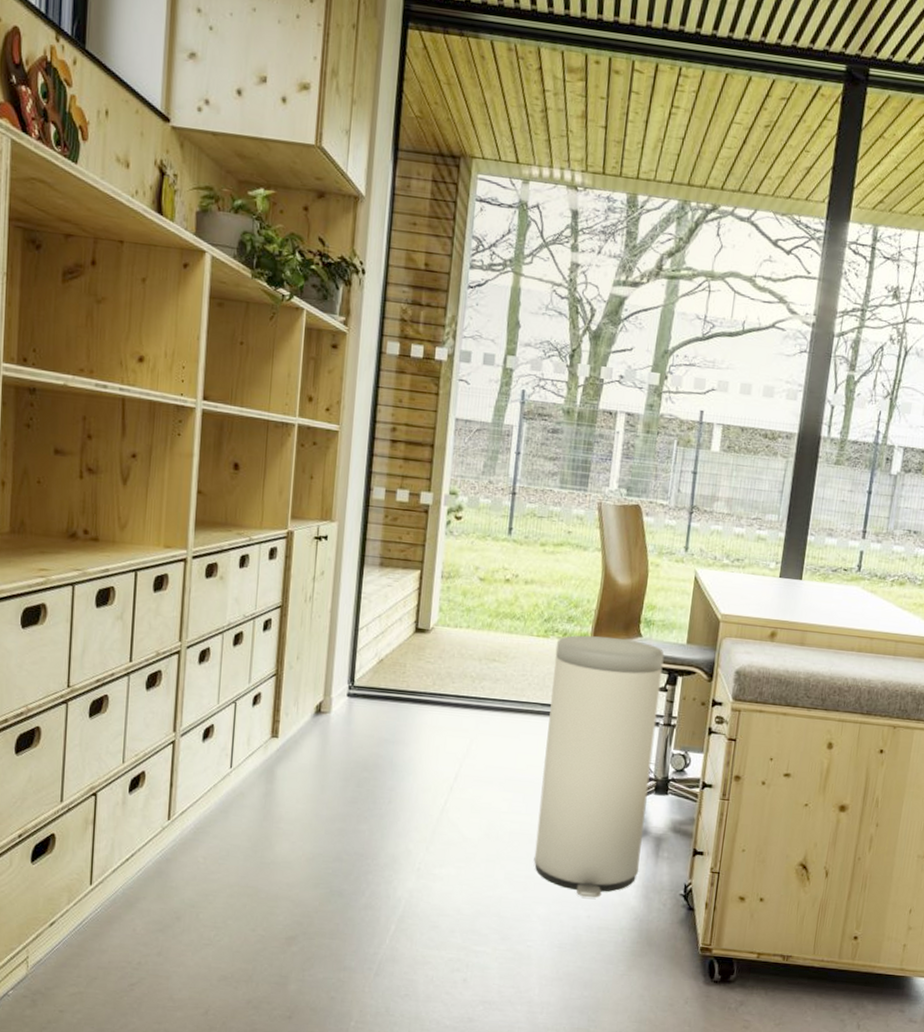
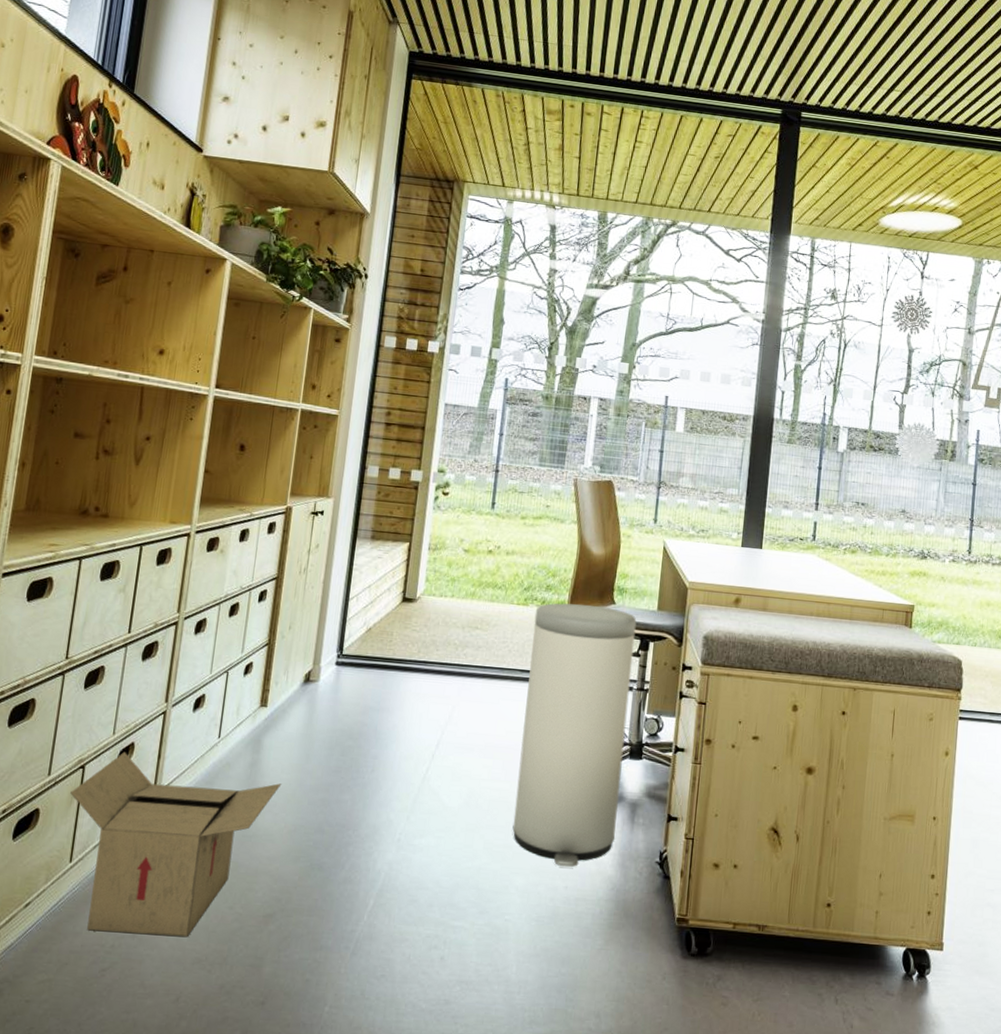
cardboard box: none [85,780,298,957] -> present [70,751,282,938]

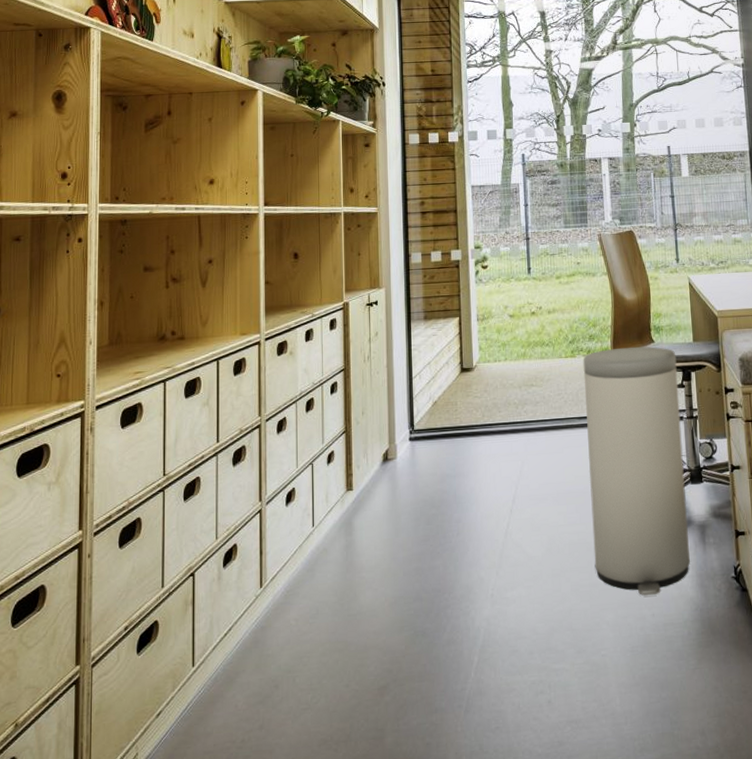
cardboard box: present [70,751,282,938] -> none [184,554,377,730]

